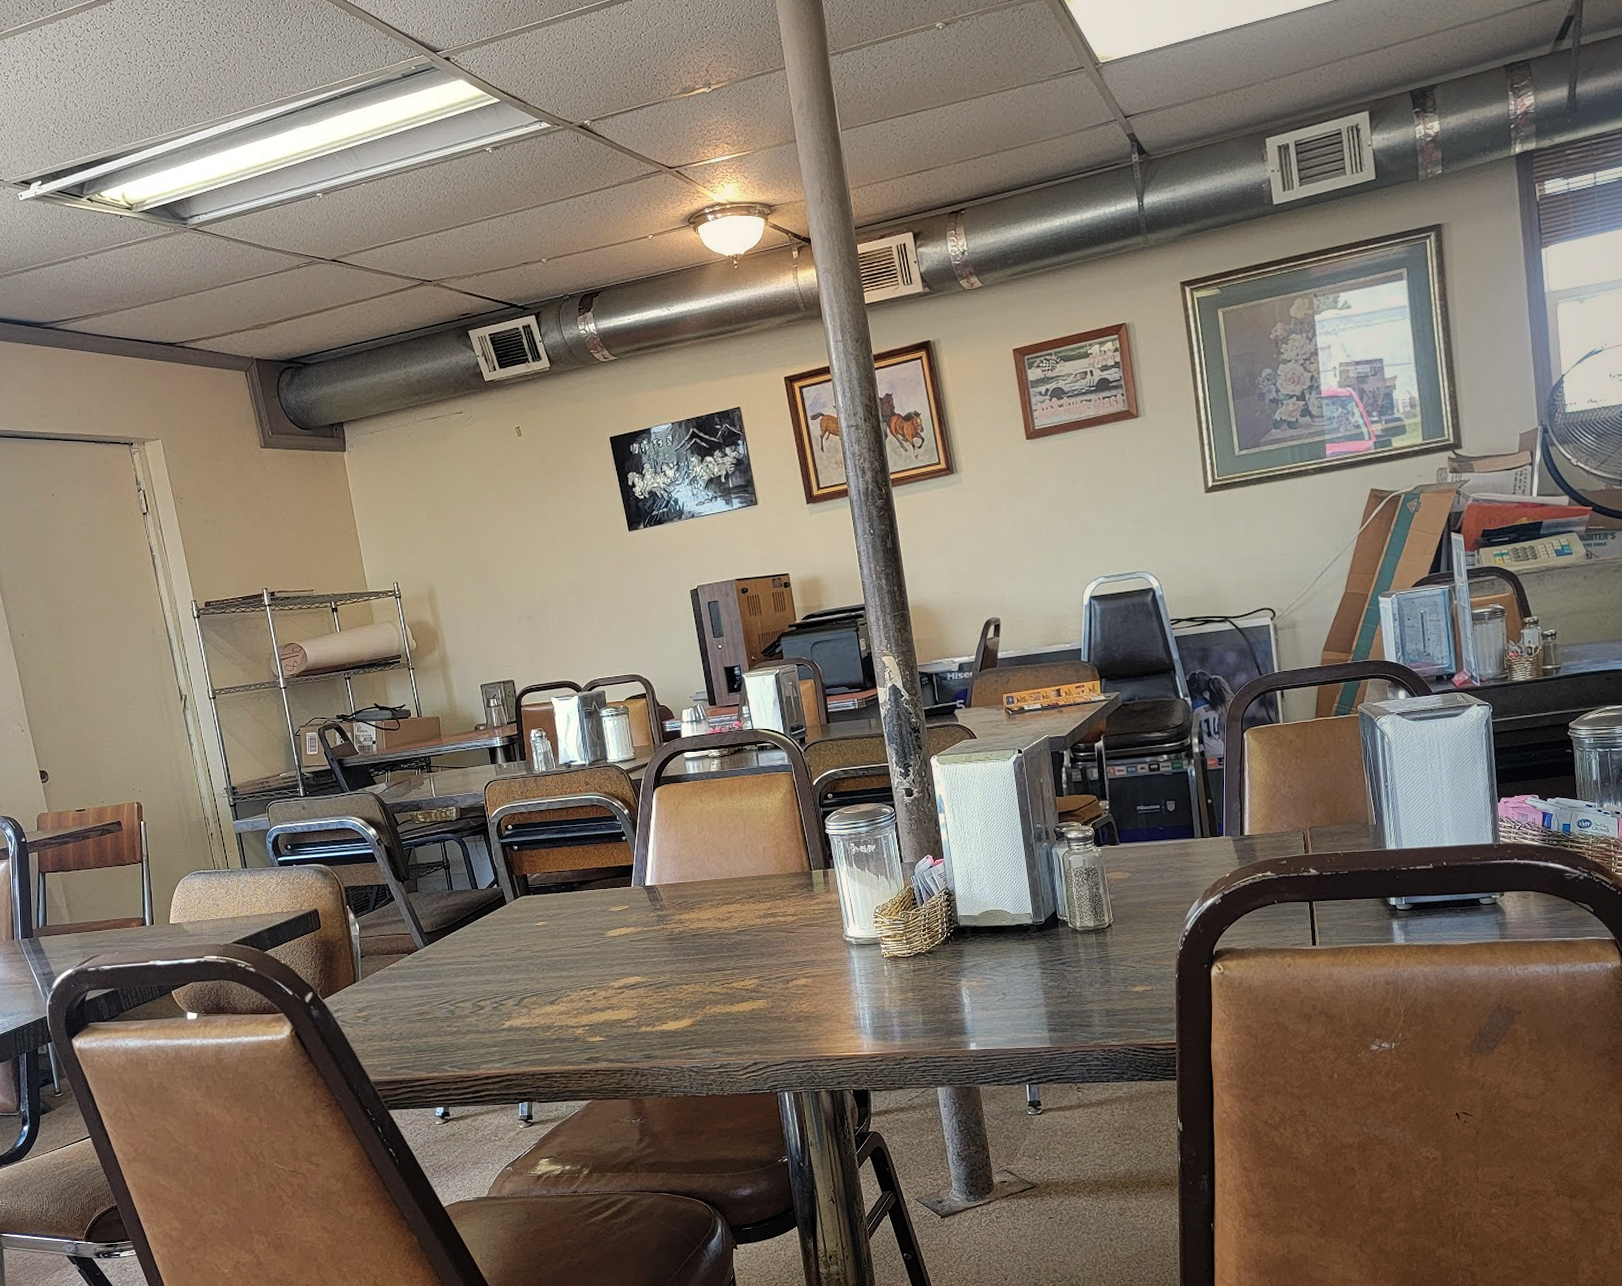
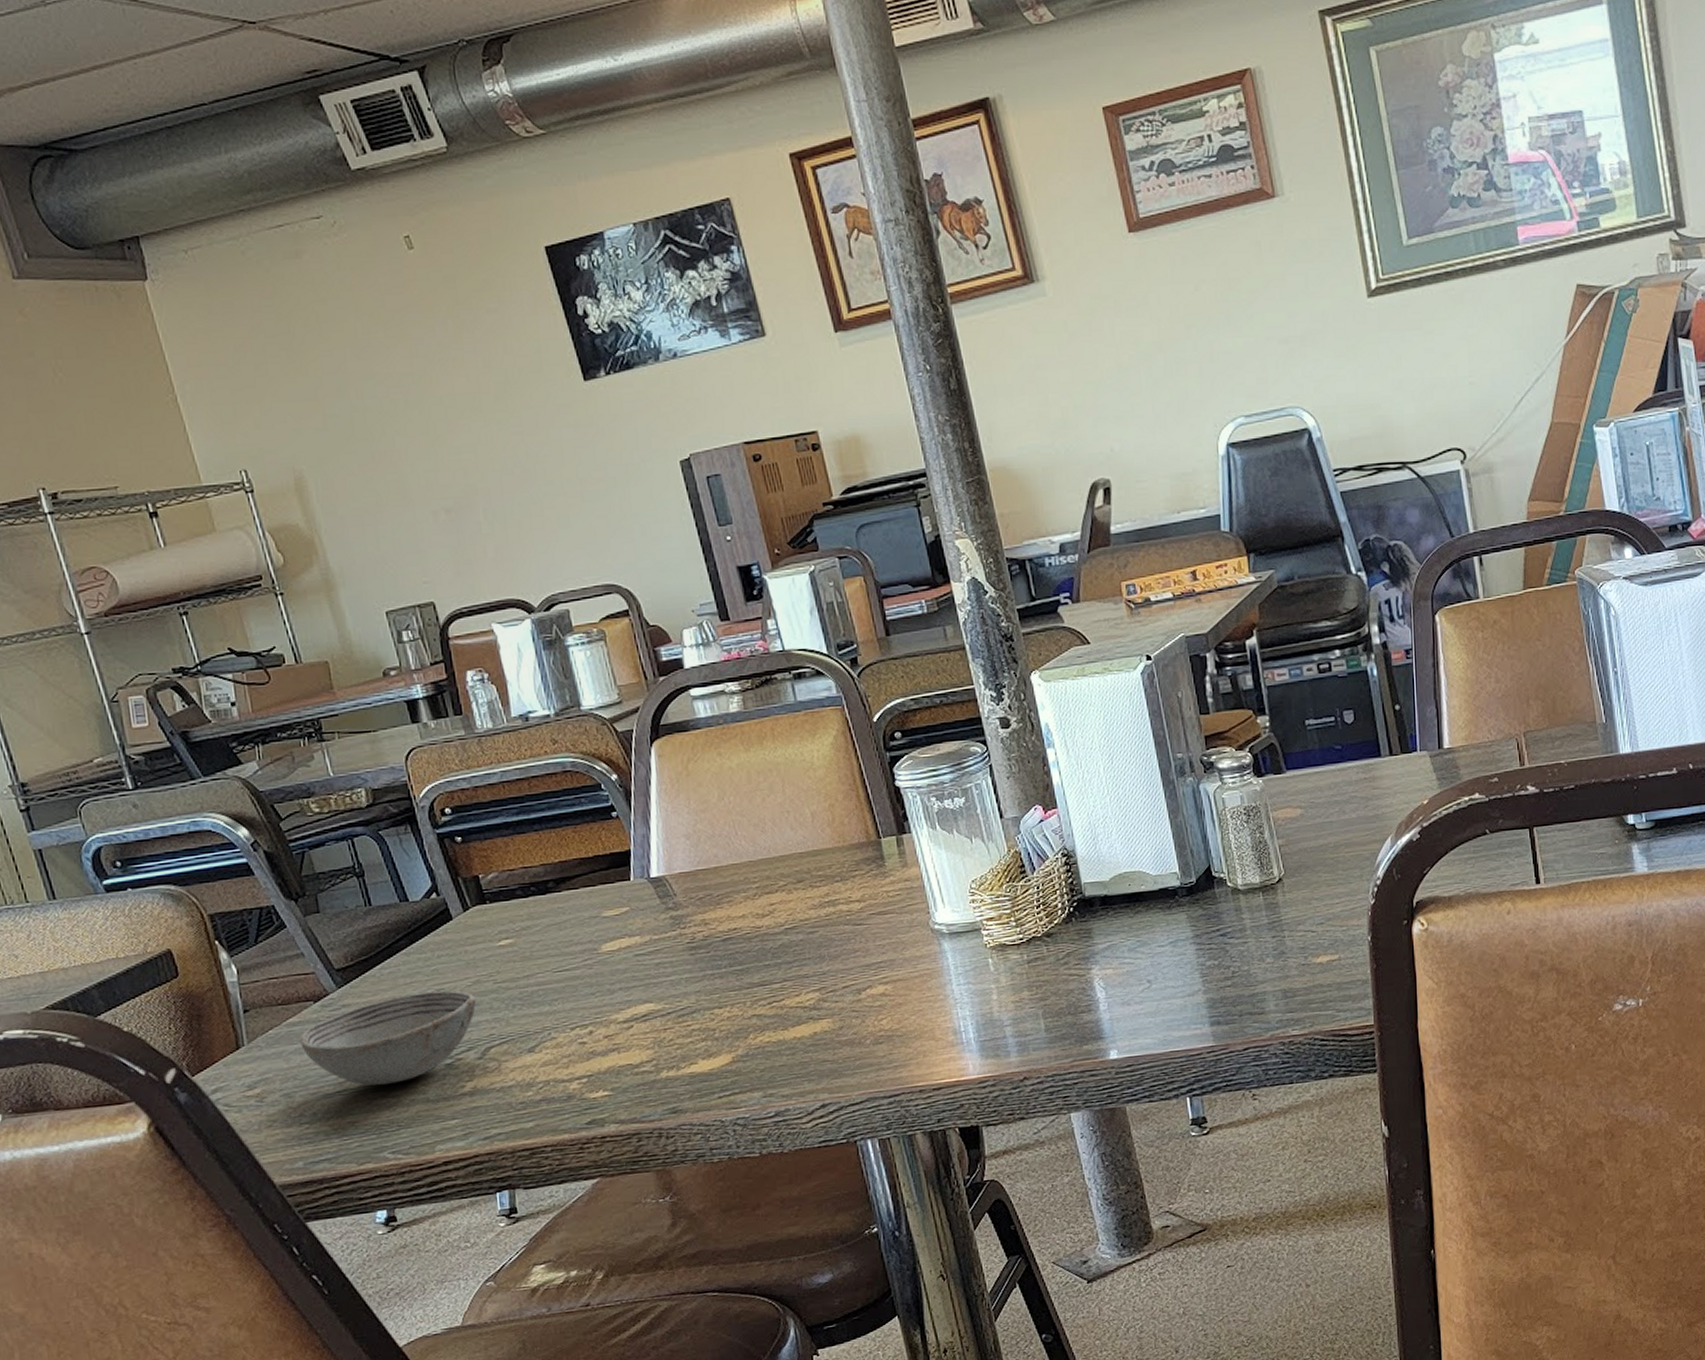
bowl: none [396,955,518,1017] -> present [300,991,477,1086]

